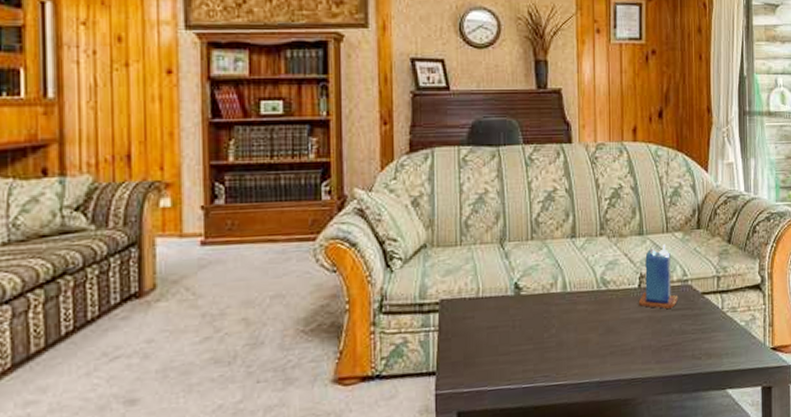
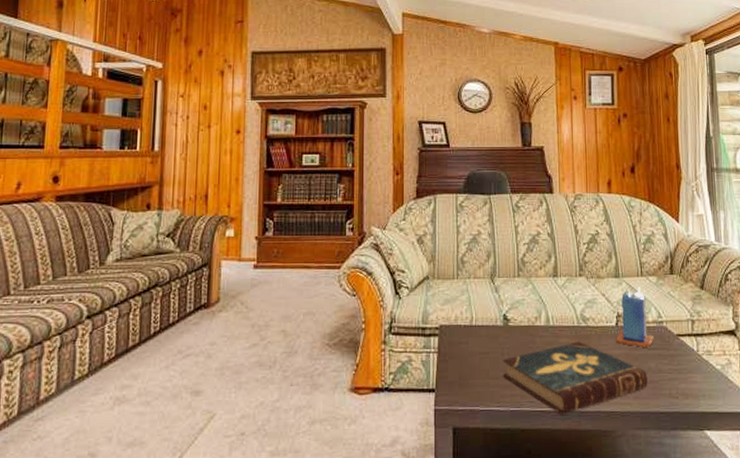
book: none [514,307,671,387] -> present [503,341,648,415]

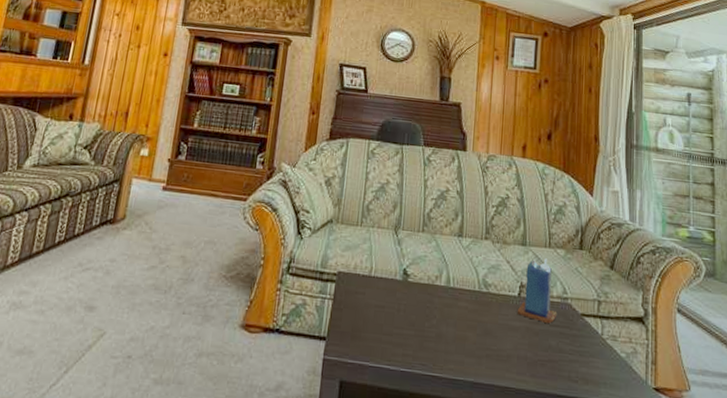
book: present [503,341,648,415] -> none [397,307,547,383]

